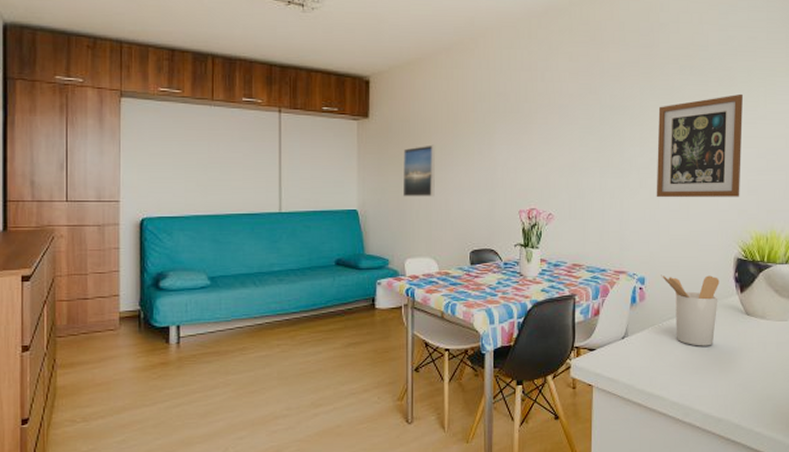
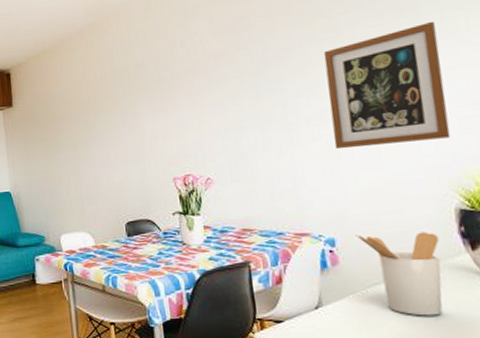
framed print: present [403,145,435,197] -> none [48,123,83,176]

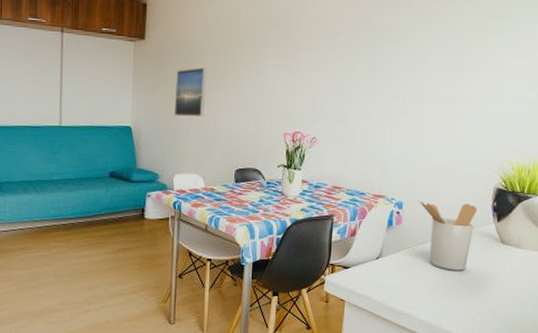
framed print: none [48,123,83,176] -> present [175,67,206,117]
wall art: present [323,21,451,150] -> none [420,25,517,128]

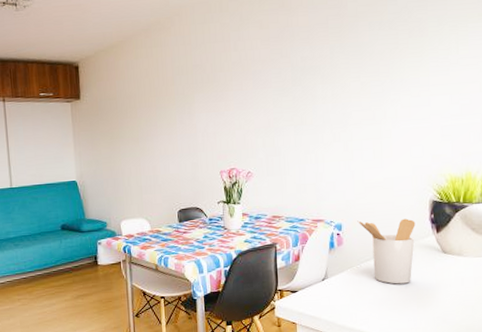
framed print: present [175,67,206,117] -> none [113,118,143,167]

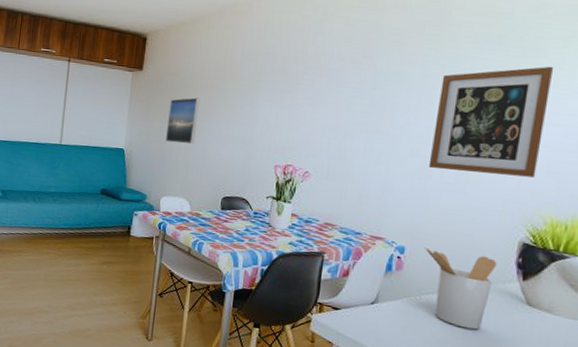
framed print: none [113,118,143,167] -> present [166,97,199,145]
wall art: none [349,43,435,150] -> present [428,66,553,178]

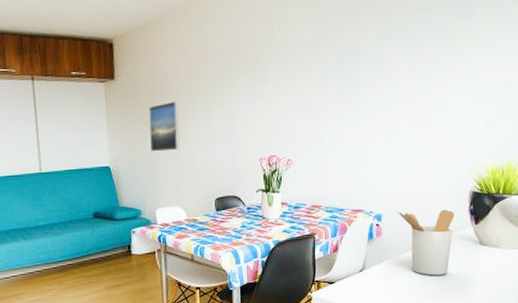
wall art: present [428,66,553,178] -> none [392,28,481,138]

